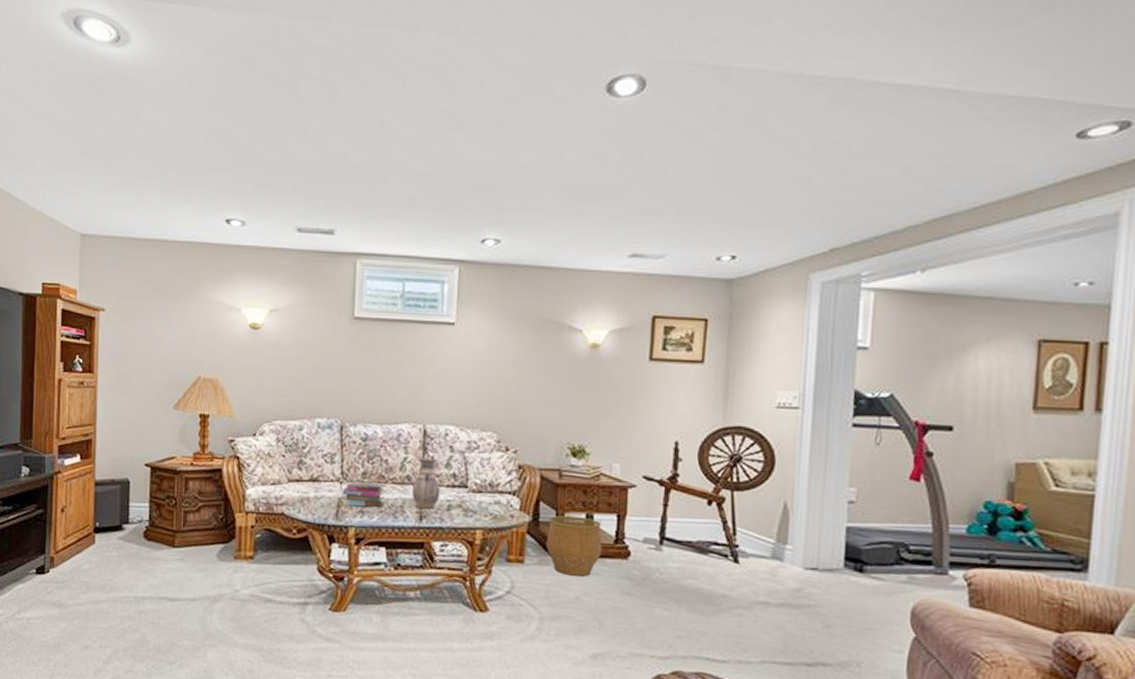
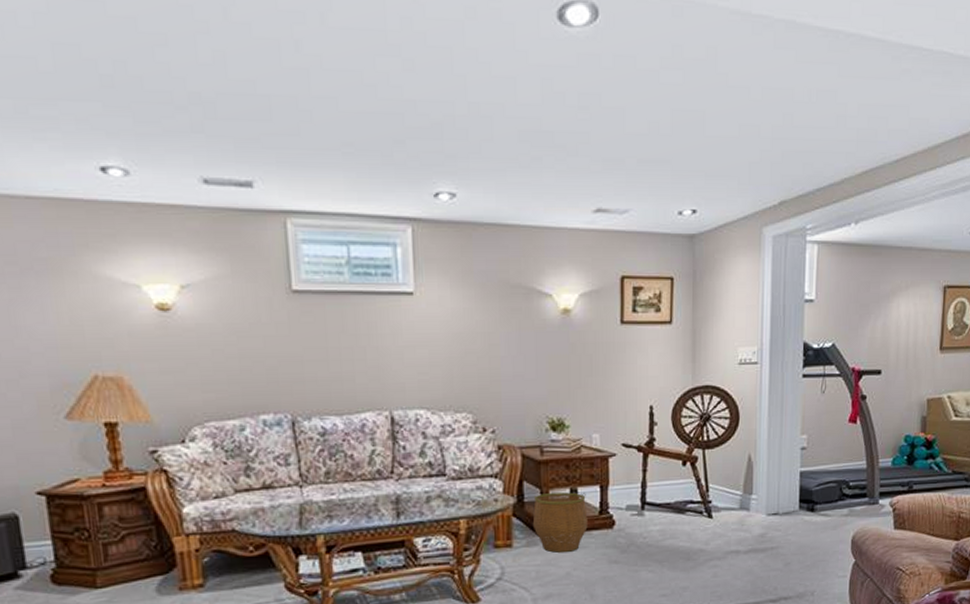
books: present [343,481,386,508] -> none [304,481,355,512]
vase: present [412,458,440,509] -> none [385,448,417,504]

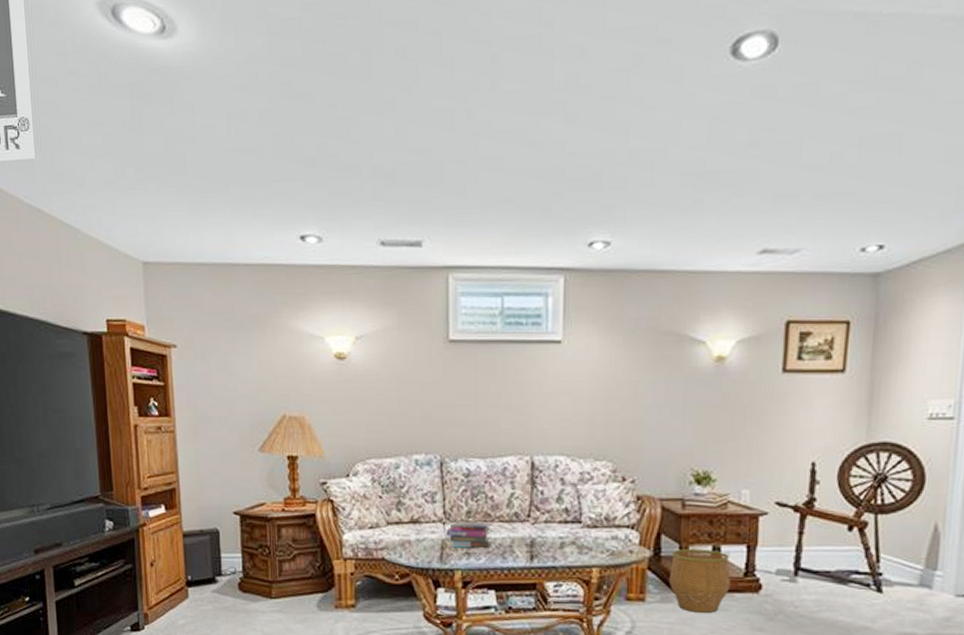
books: none [304,481,355,512] -> present [446,521,493,549]

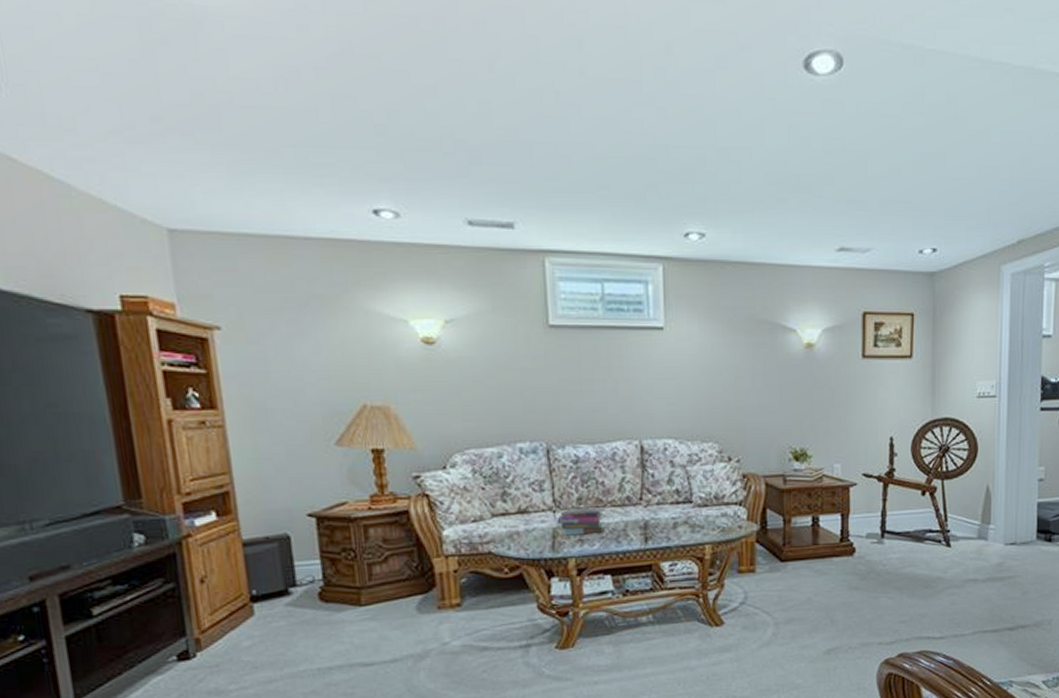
basket: present [668,549,731,613] -> none [775,520,829,578]

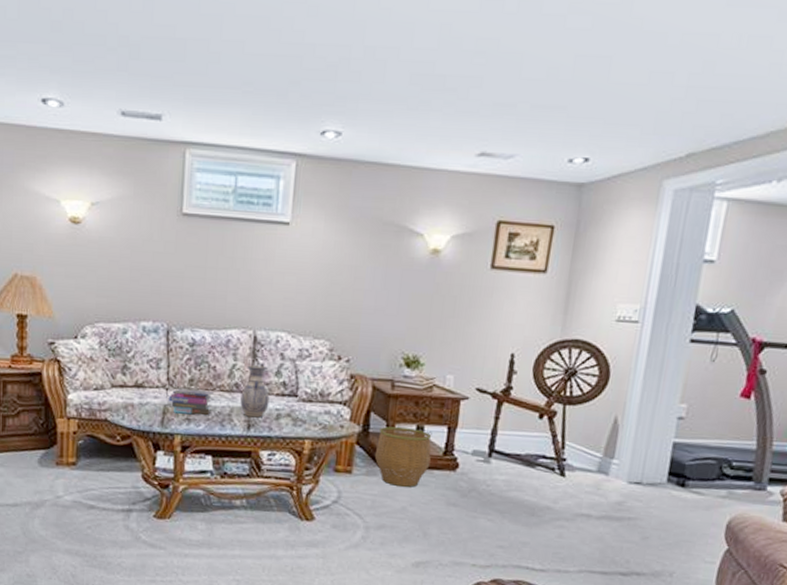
vase: none [634,476,664,530] -> present [240,365,270,418]
basket: none [775,520,829,578] -> present [374,426,432,487]

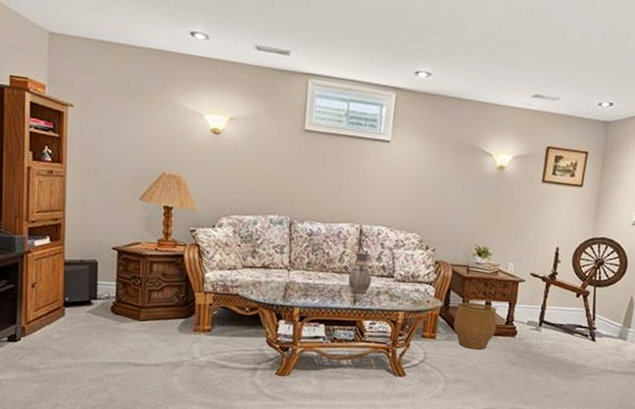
books: present [168,388,214,416] -> none [290,269,327,292]

